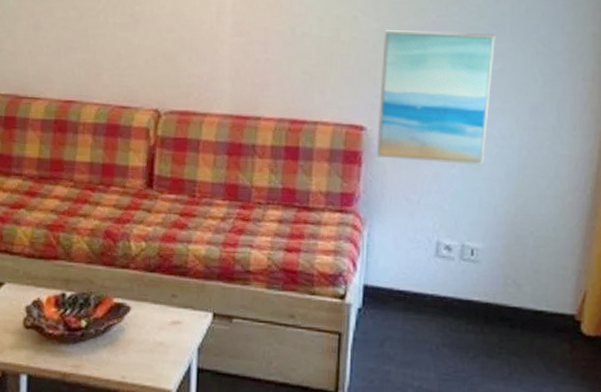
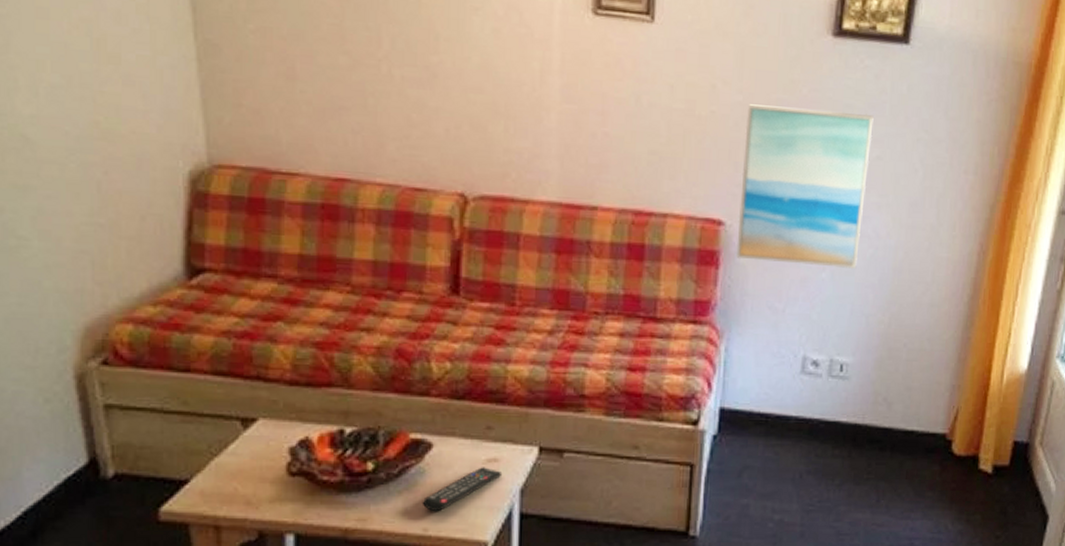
remote control: none [121,328,184,364] -> present [422,467,503,512]

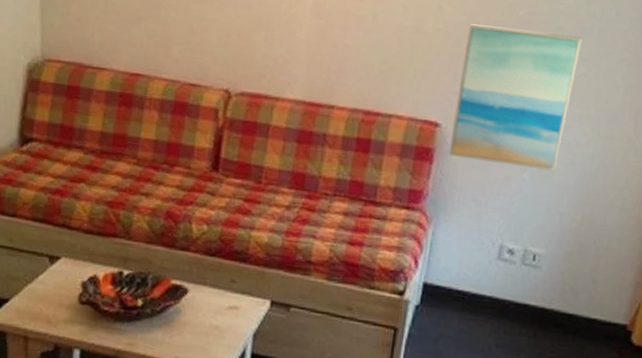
remote control: present [422,467,503,512] -> none [176,312,241,345]

